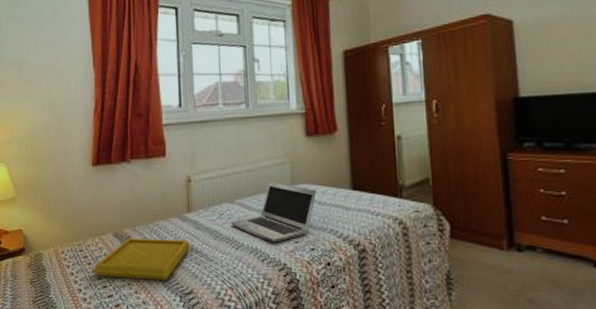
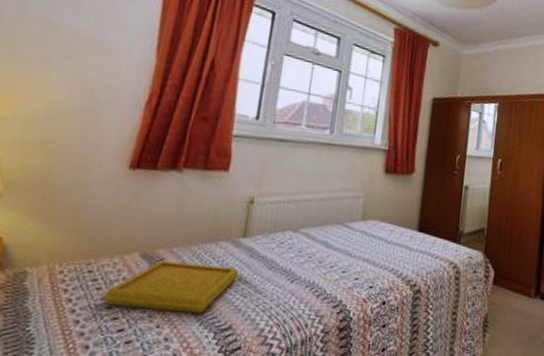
laptop: present [230,181,317,243] -> none [290,214,386,278]

